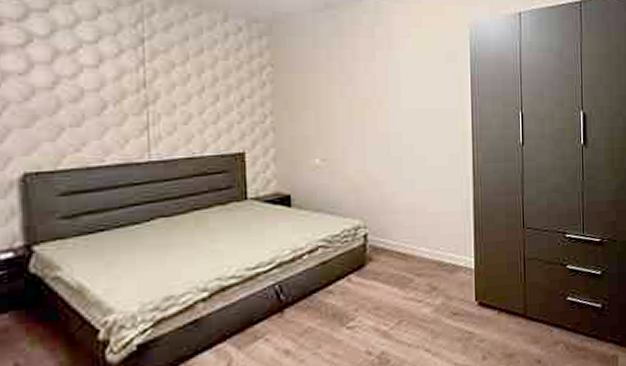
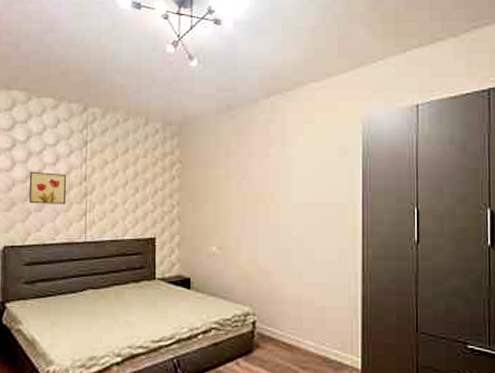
wall art: none [57,75,118,118] -> present [29,171,67,204]

